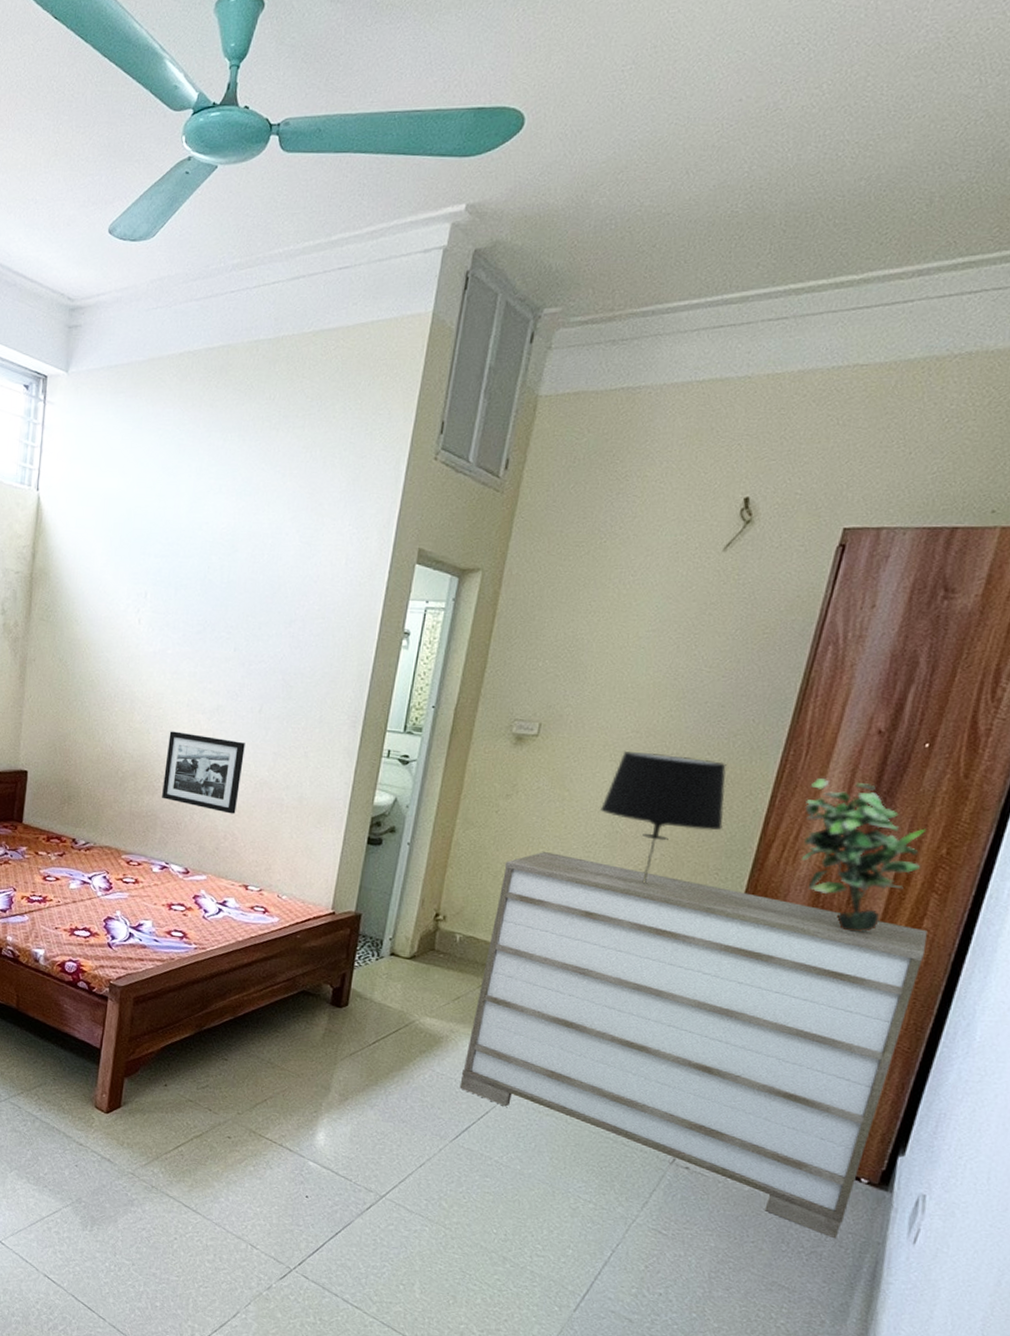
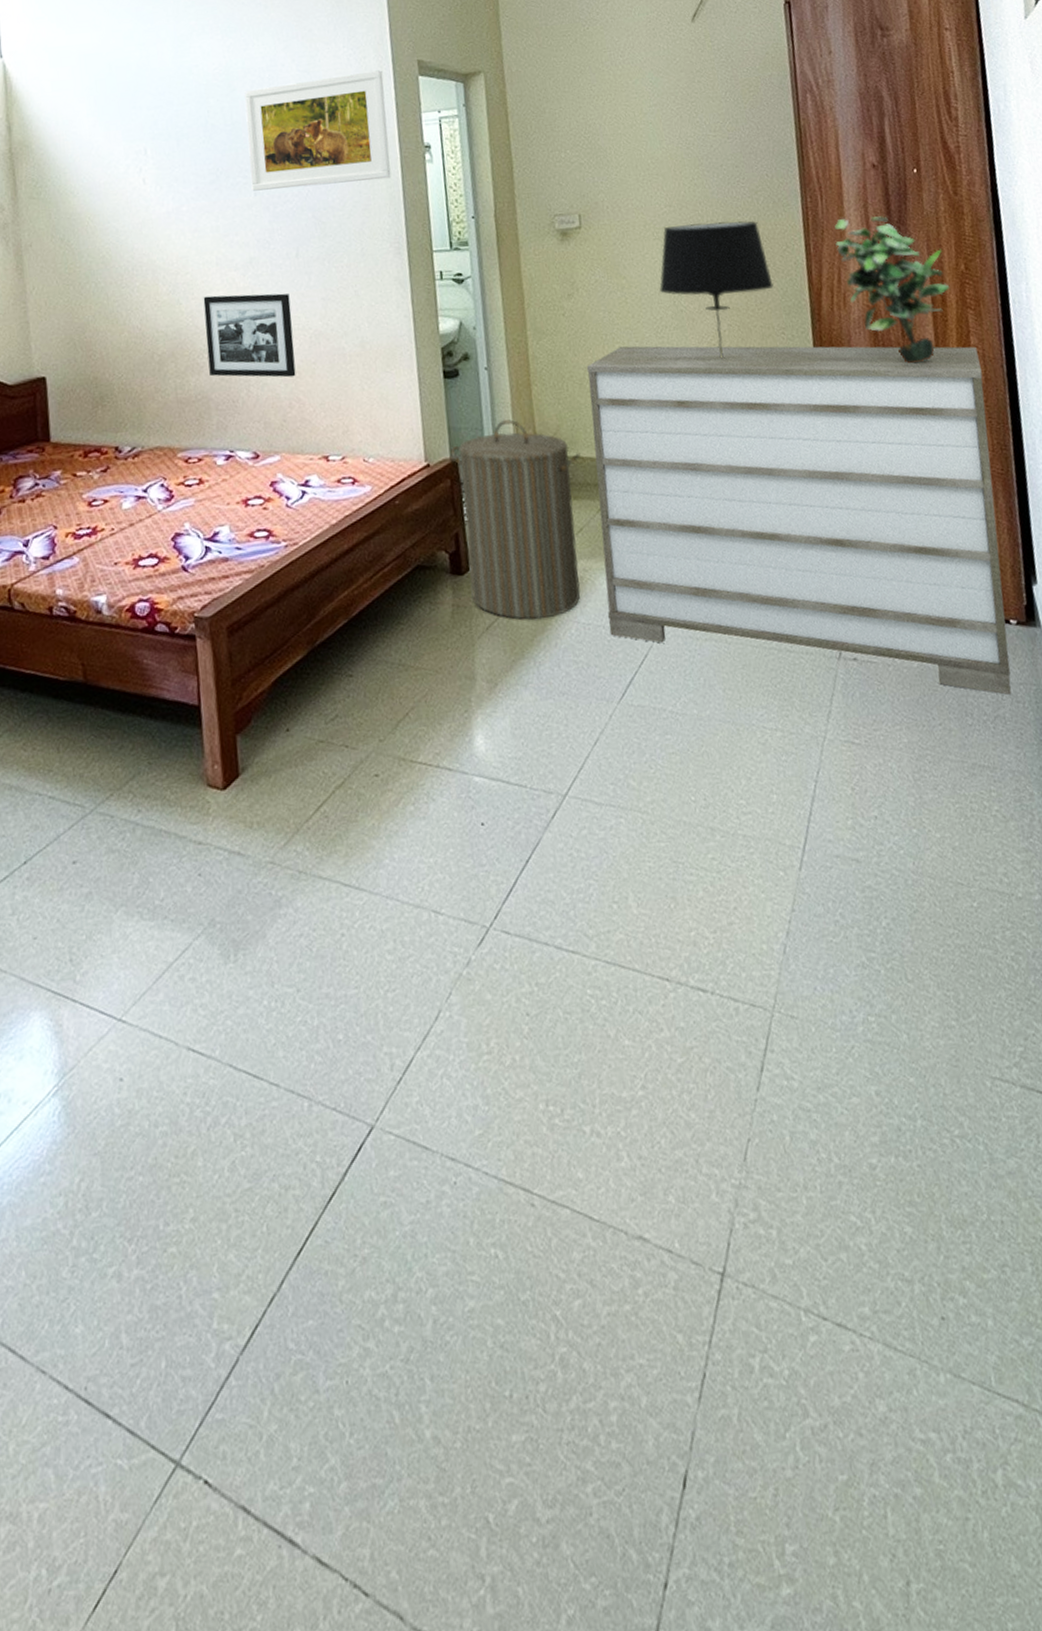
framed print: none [232,552,381,657] -> present [244,70,391,191]
laundry hamper: none [343,890,477,1061] -> present [450,419,581,620]

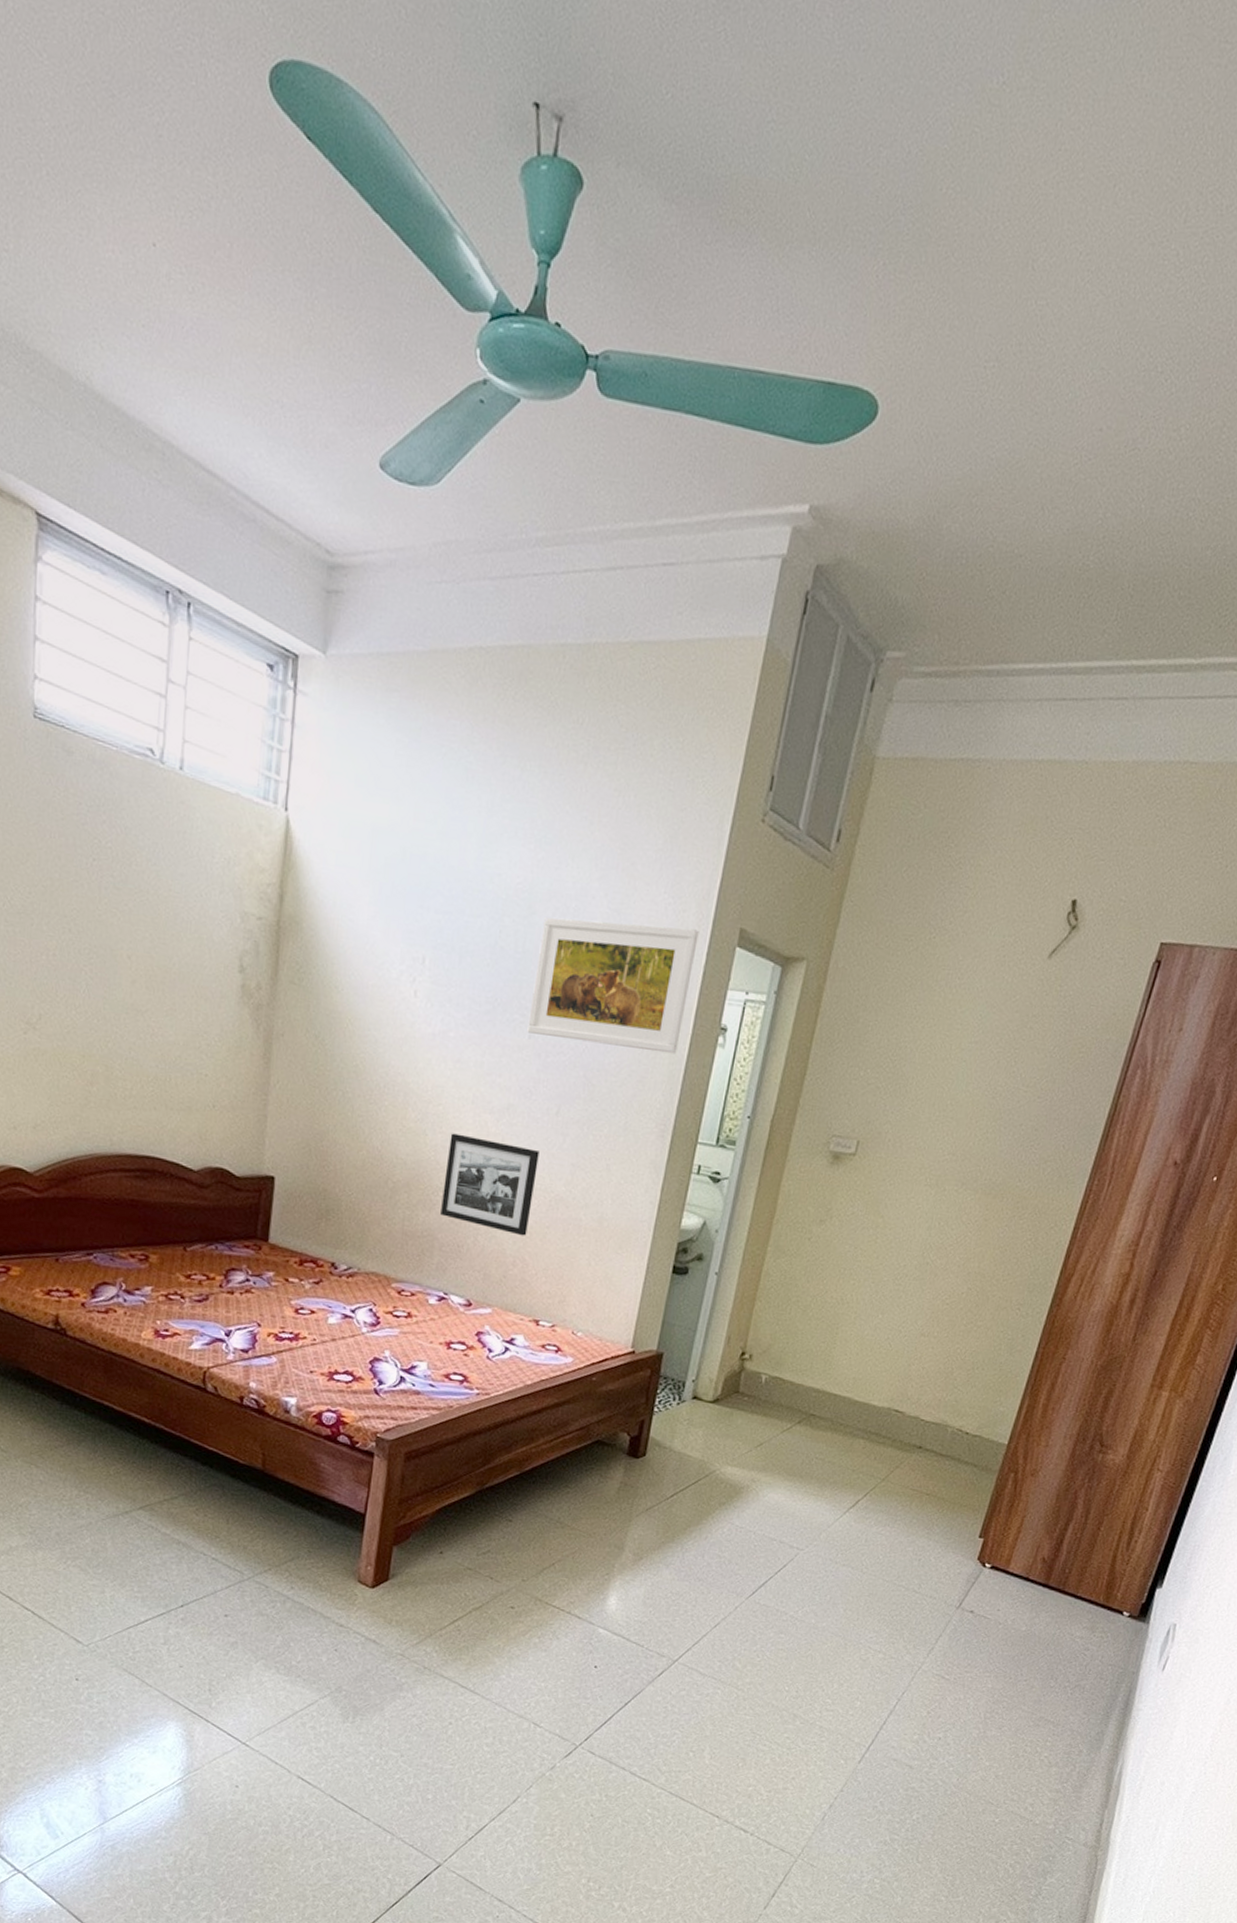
laundry hamper: present [450,419,581,620] -> none [639,1326,783,1514]
dresser: present [586,346,1012,696] -> none [758,1284,1199,1672]
table lamp: present [659,220,774,358] -> none [913,1174,1036,1318]
potted plant: present [835,216,951,364] -> none [1095,1210,1207,1369]

